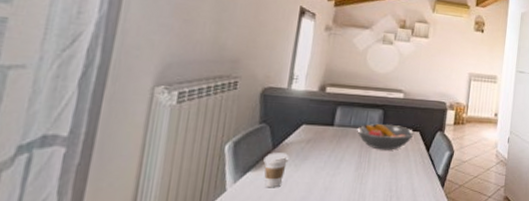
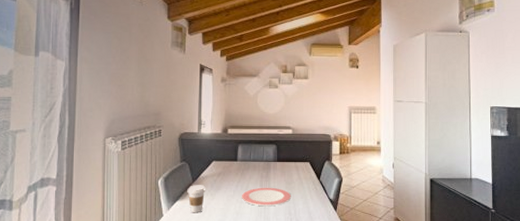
plate: none [333,158,394,180] -> present [241,187,291,206]
fruit bowl: present [357,123,415,150] -> none [256,157,305,179]

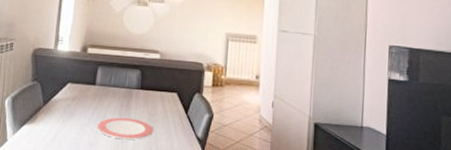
coffee cup: present [187,185,206,213] -> none [36,108,58,141]

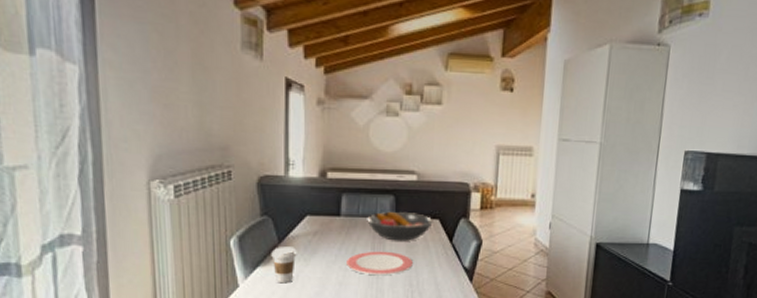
coffee cup: none [36,108,58,141] -> present [271,247,297,284]
fruit bowl: none [117,84,172,111] -> present [367,211,433,241]

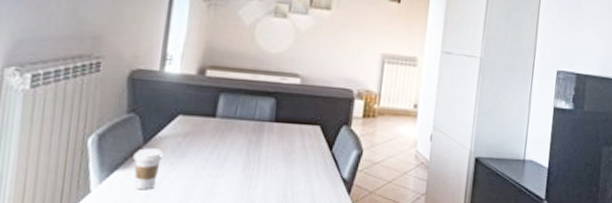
plate: present [345,251,413,275] -> none [216,157,289,184]
fruit bowl: present [367,211,433,241] -> none [244,115,314,148]

